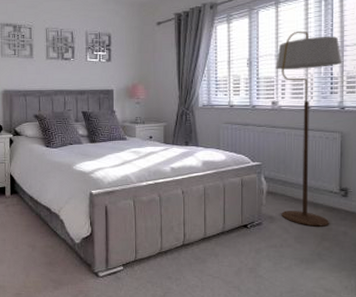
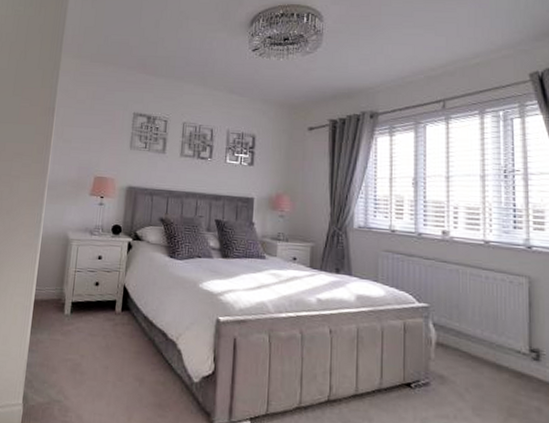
floor lamp: present [276,31,341,227] -> none [446,151,526,398]

